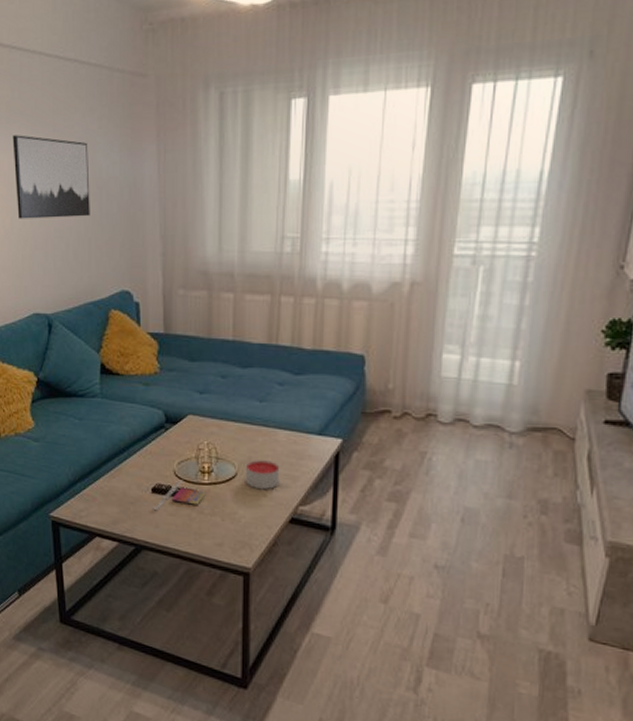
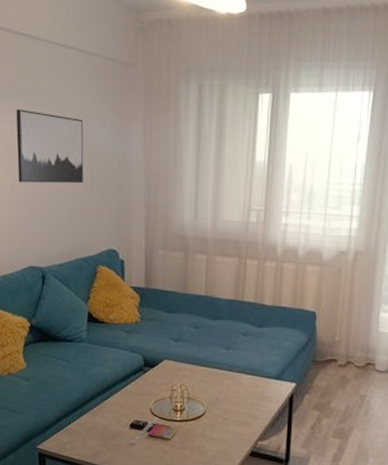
candle: present [245,460,280,489] -> none [212,400,243,426]

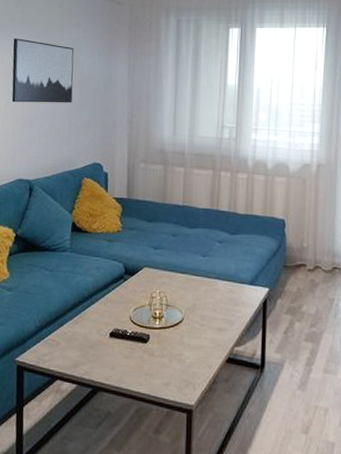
book: present [129,417,178,443] -> none [109,325,157,353]

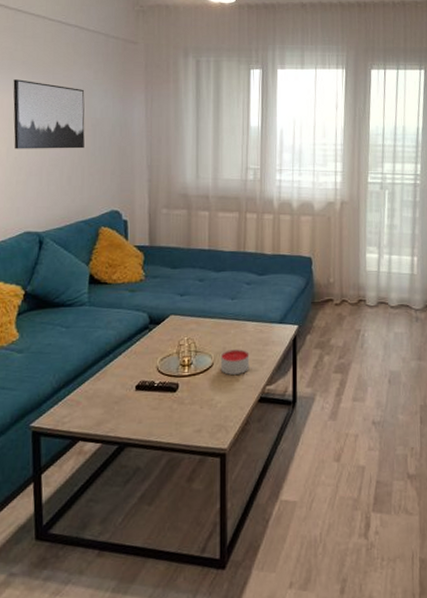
candle: none [190,306,219,332] -> present [220,349,250,375]

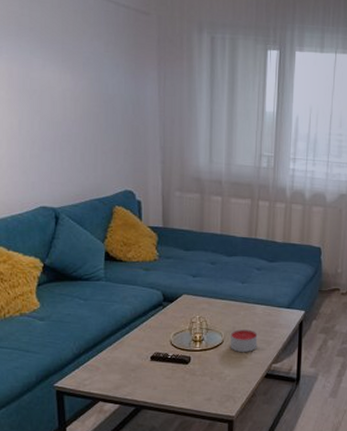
wall art: present [13,79,85,149] -> none [21,47,97,126]

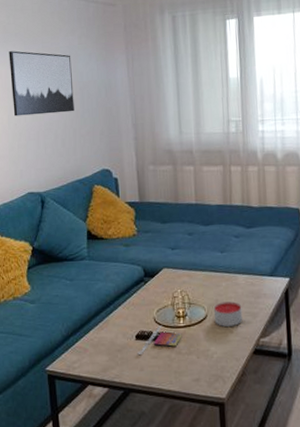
wall art: none [21,47,97,126] -> present [9,51,74,117]
book: none [150,348,198,374] -> present [136,325,182,355]

